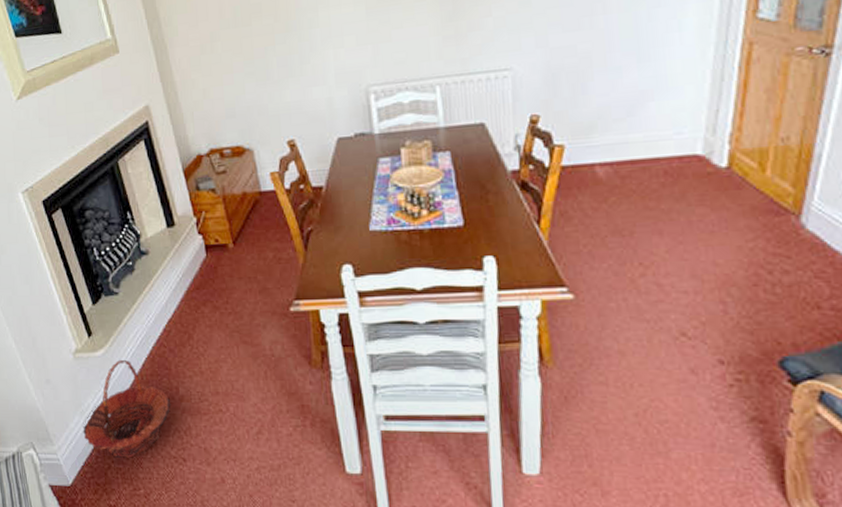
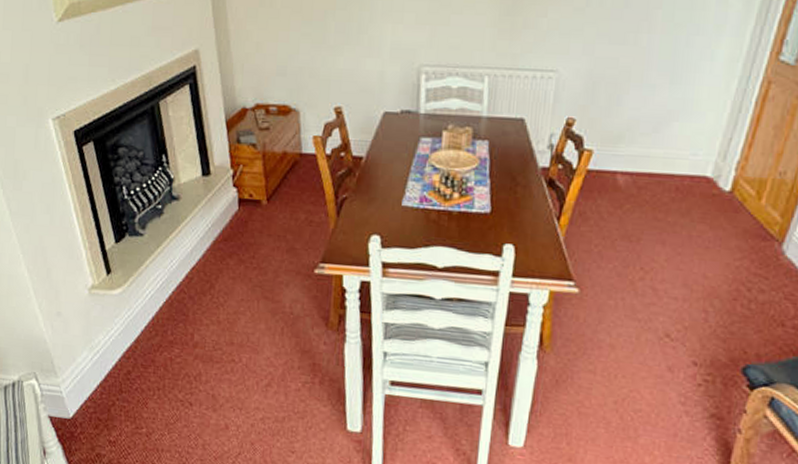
basket: present [83,359,171,458] -> none [90,300,185,397]

